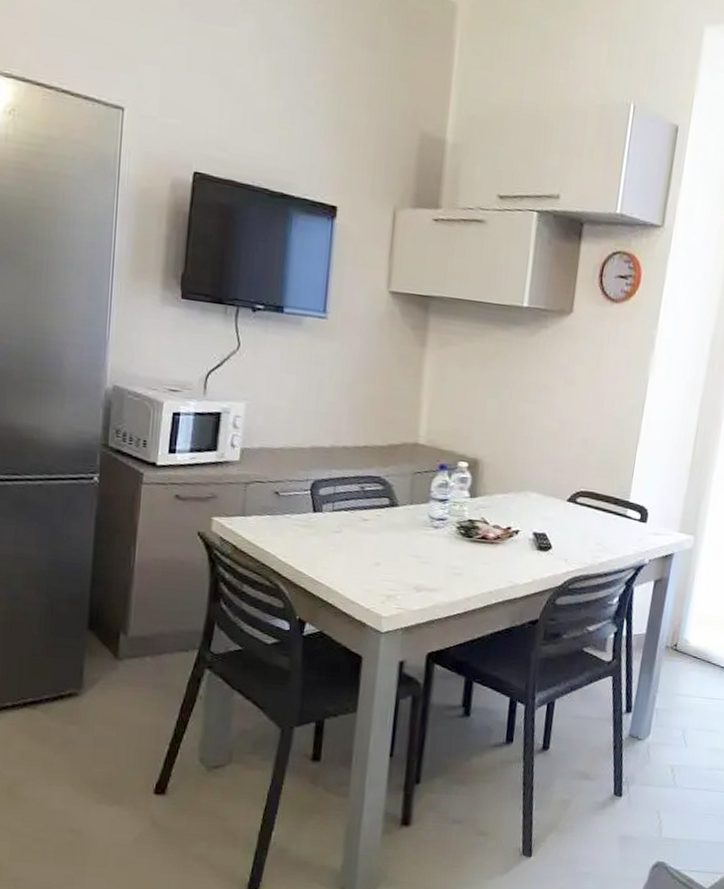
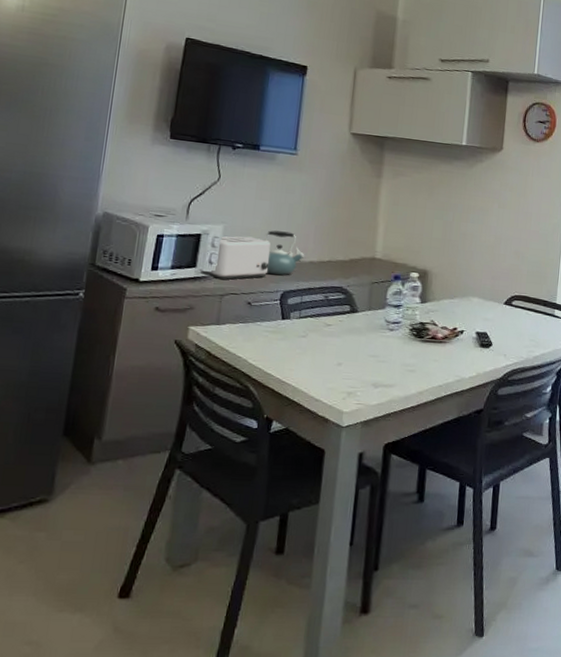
toaster: none [221,415,299,466] -> present [200,236,271,280]
kettle: none [292,409,338,462] -> present [265,230,305,275]

